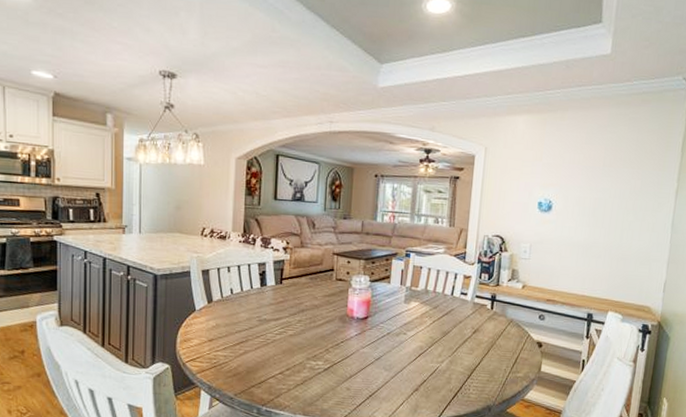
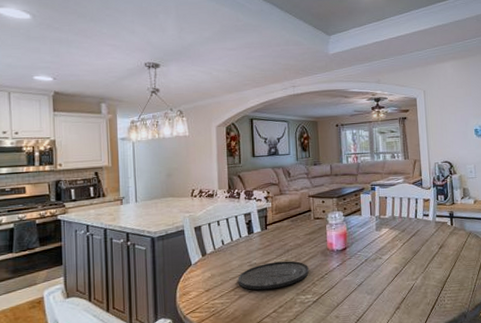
plate: none [244,320,323,350] -> present [237,261,309,290]

